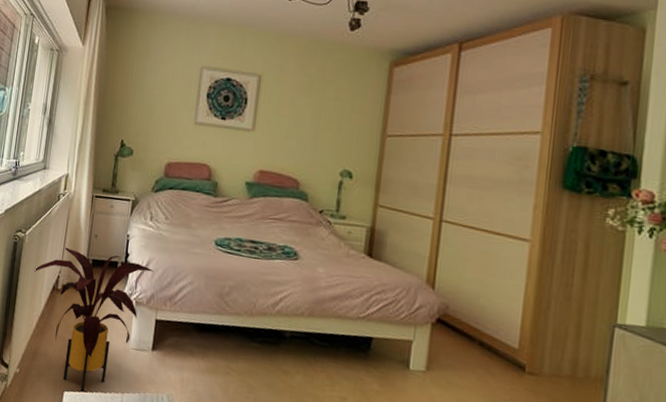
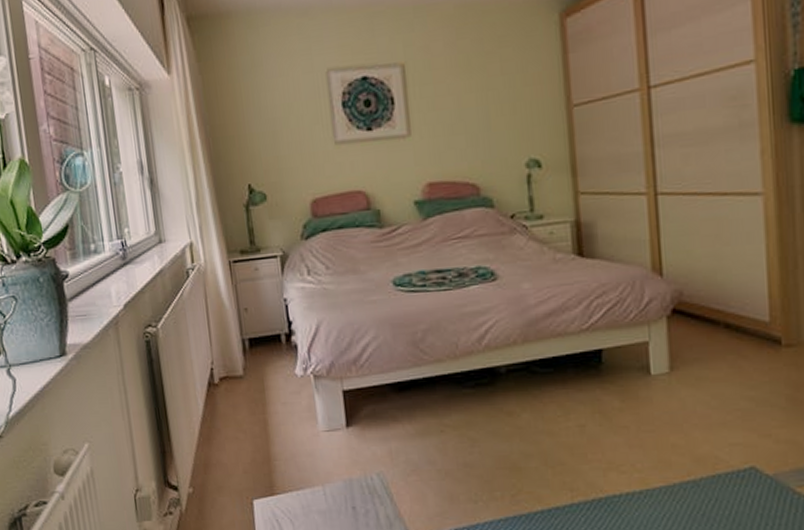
house plant: present [33,247,154,392] -> none [179,327,328,495]

